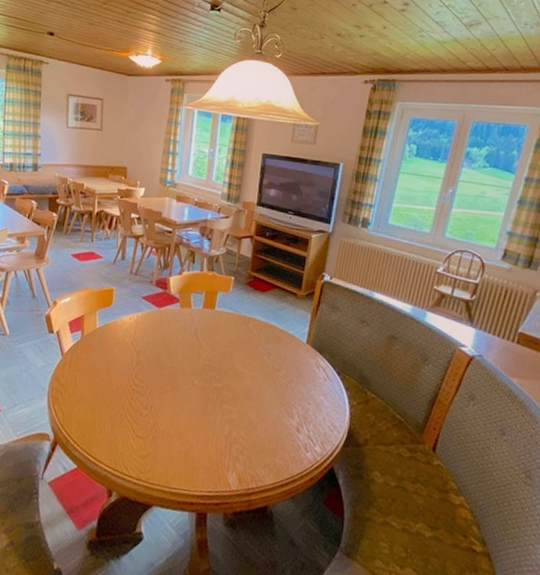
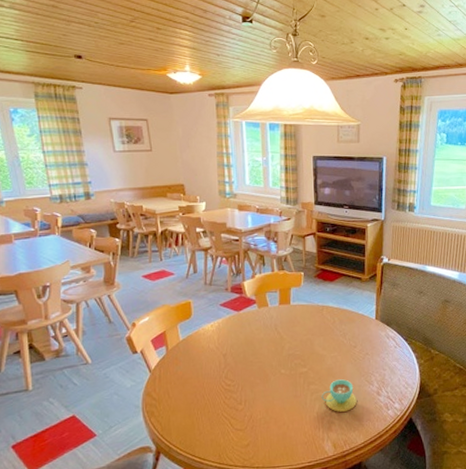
teacup: none [233,404,272,443] -> present [321,379,357,412]

